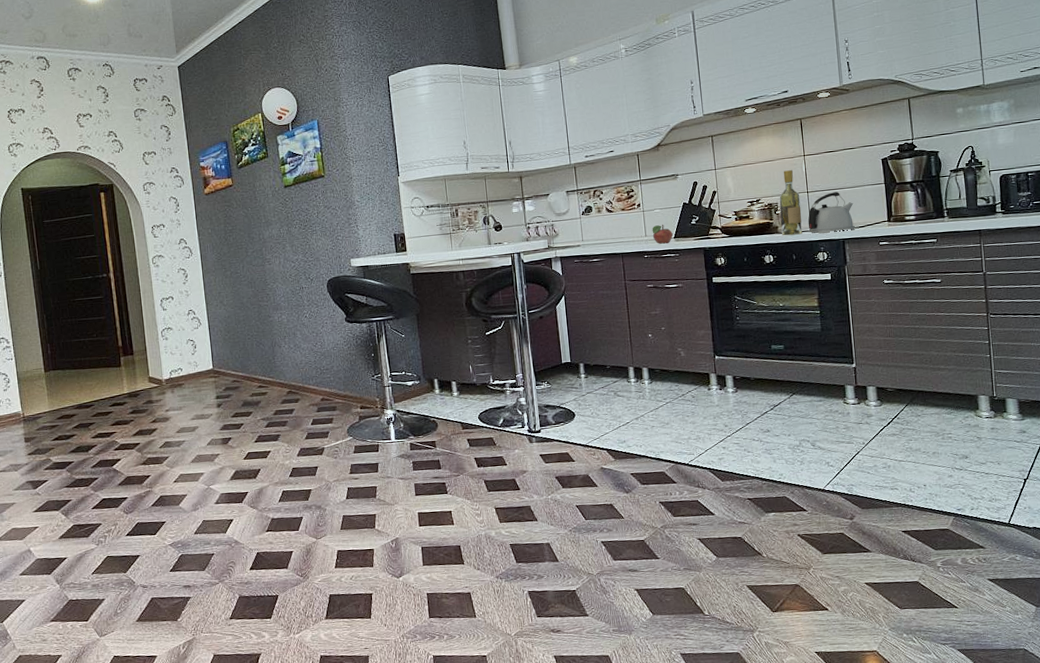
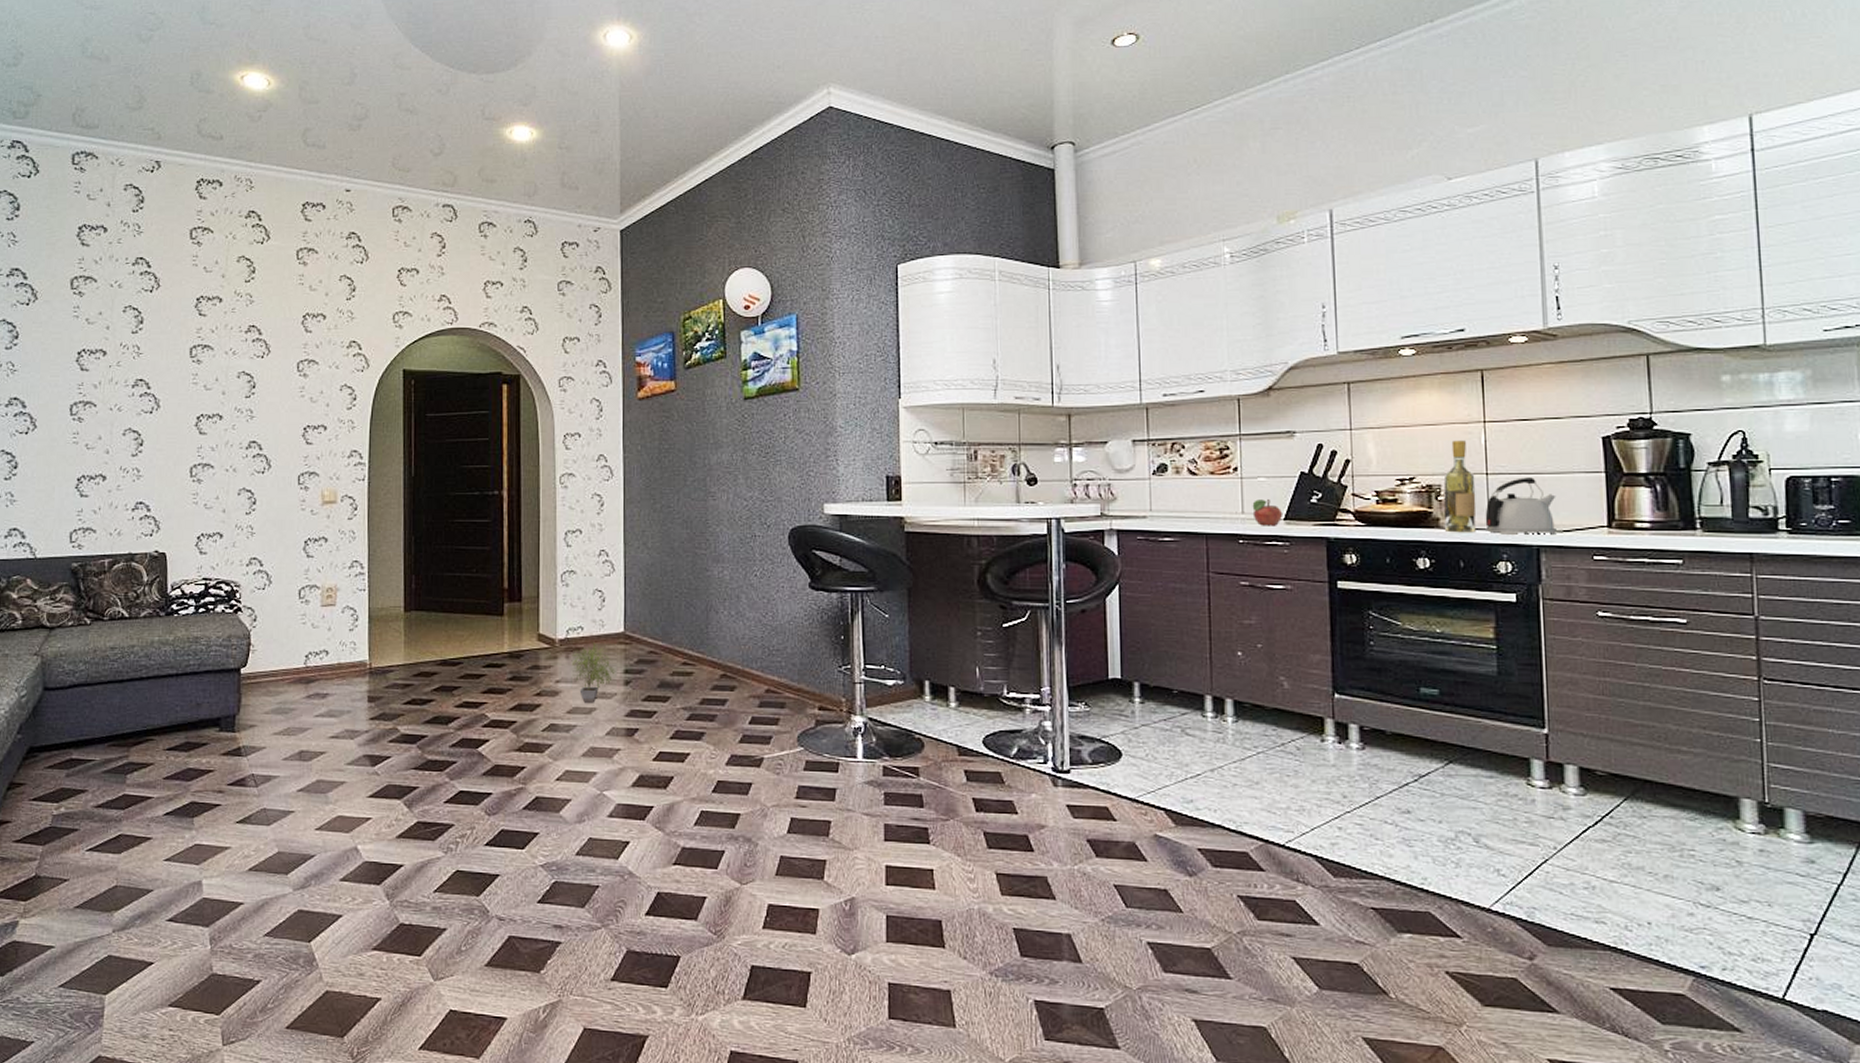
potted plant: none [175,379,210,425] -> present [571,642,615,704]

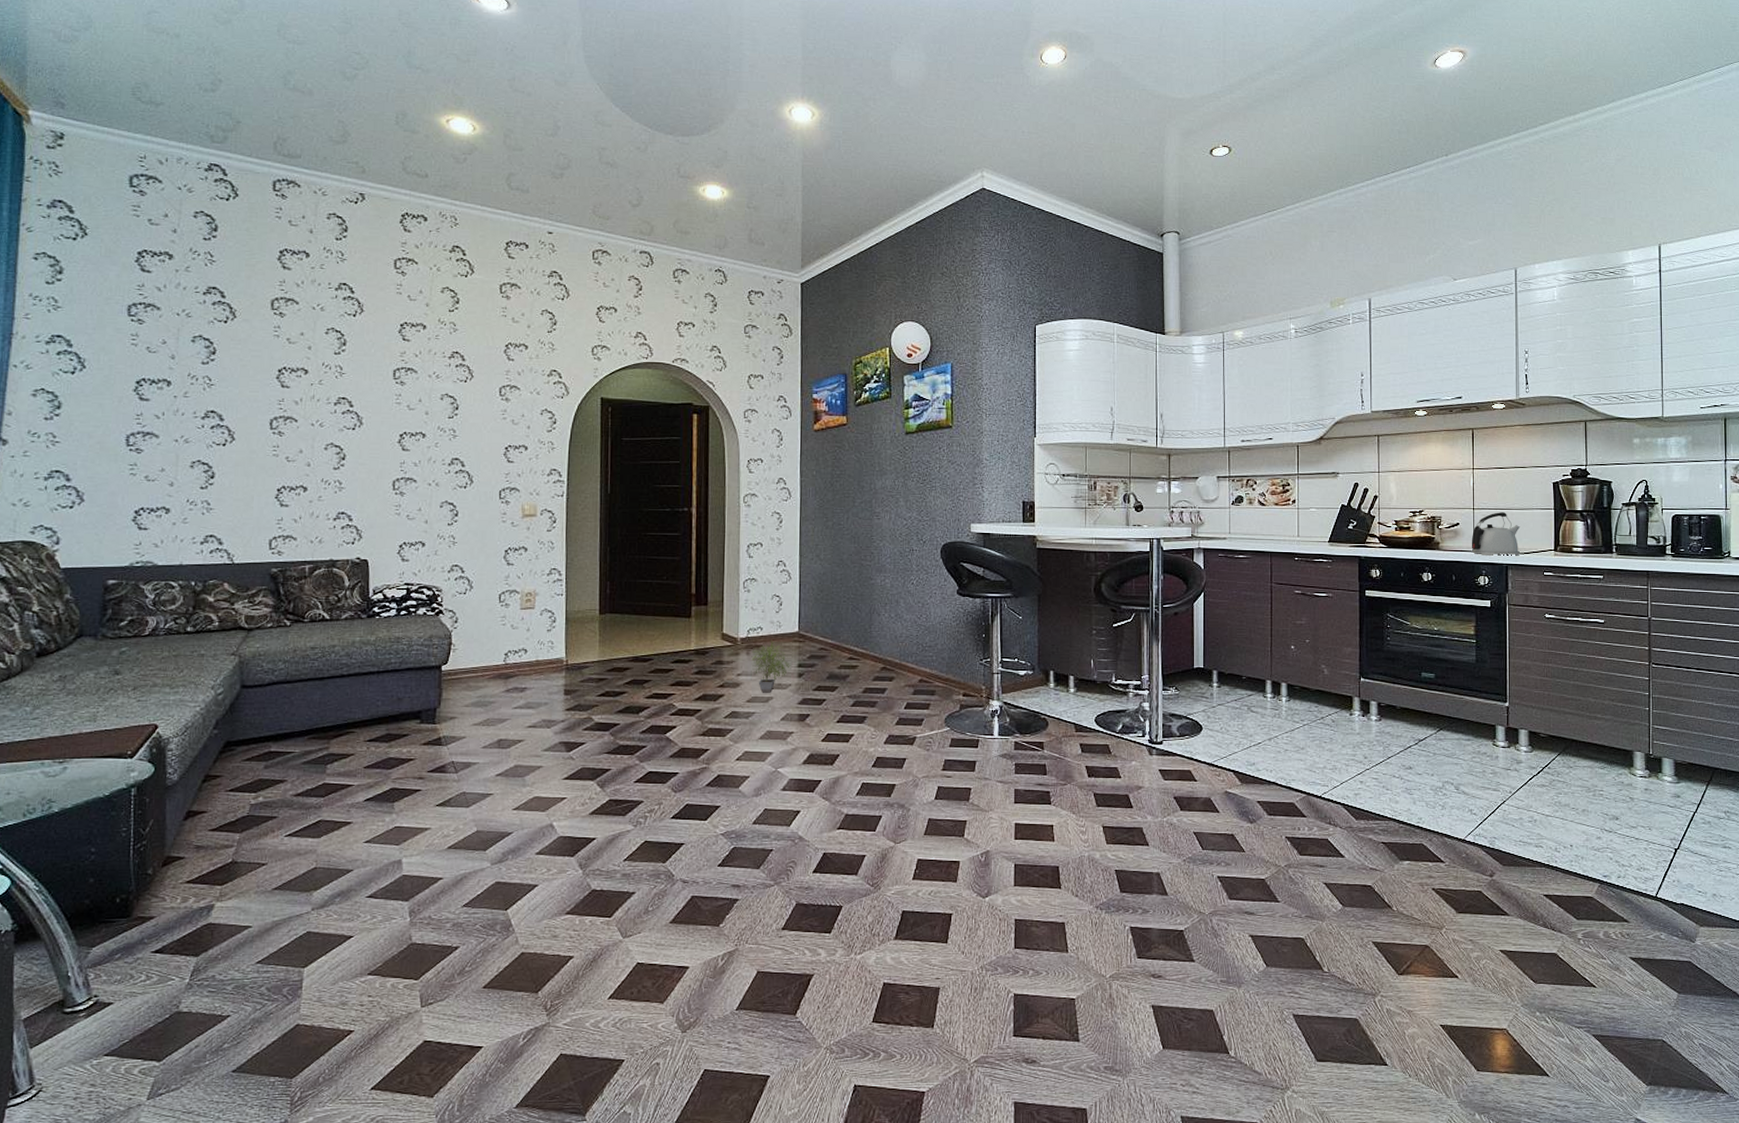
fruit: present [1252,498,1283,528] -> none [1305,525,1328,548]
bottle: present [1443,440,1476,533] -> none [1442,482,1465,554]

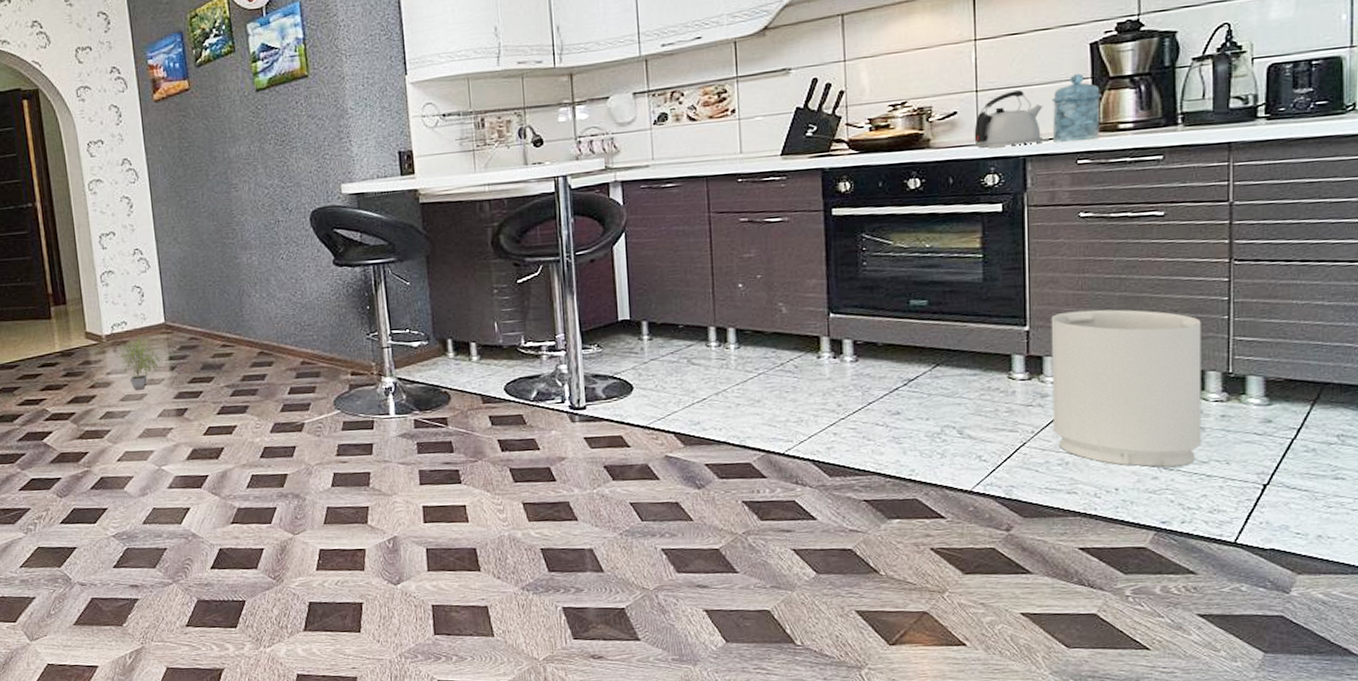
trash can: none [1524,693,1632,830] -> present [1051,309,1202,468]
canister: none [1526,505,1561,558] -> present [1051,74,1102,143]

